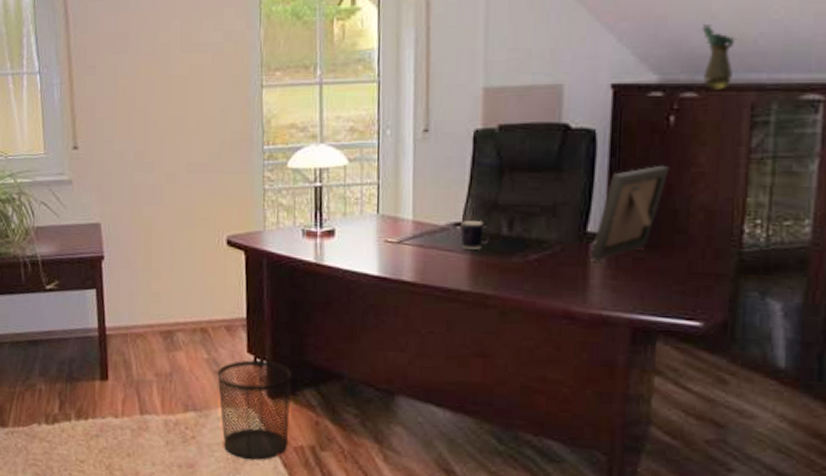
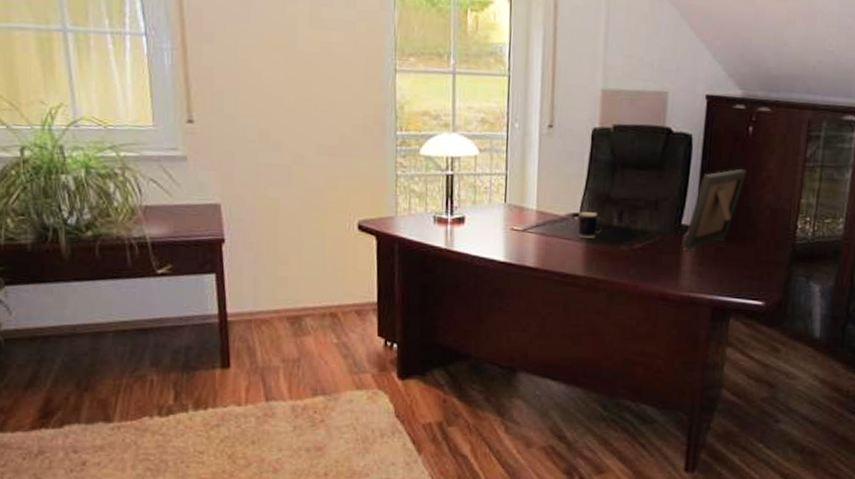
waste bin: present [217,360,293,461] -> none [347,343,422,440]
vase: present [702,23,737,90] -> none [775,48,801,107]

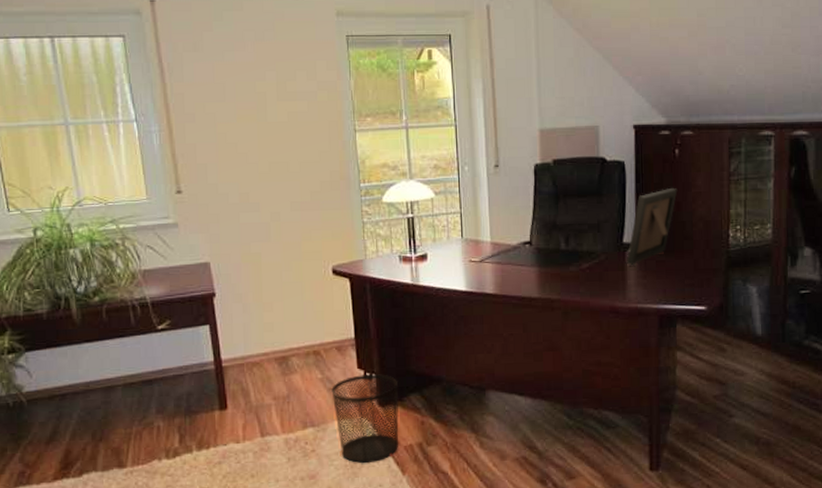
waste bin: none [347,343,422,440] -> present [331,374,399,464]
mug: present [578,212,603,239] -> none [529,239,552,264]

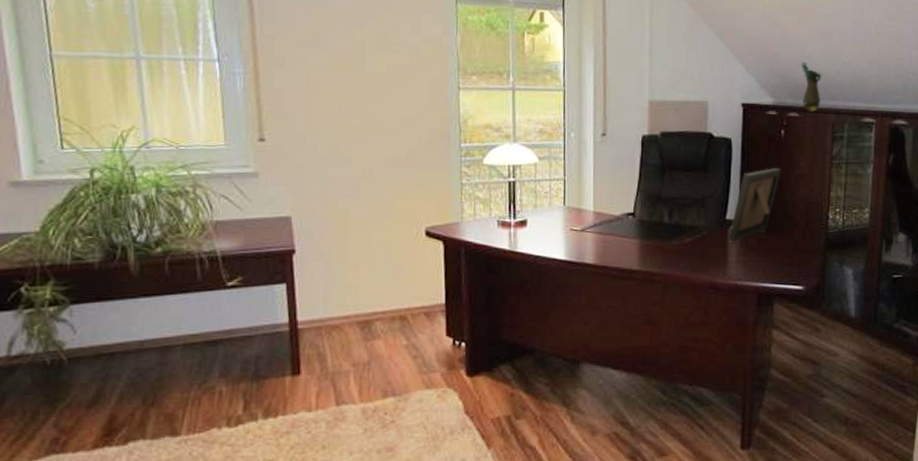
waste bin: present [331,374,399,464] -> none [416,343,489,436]
vase: none [693,78,716,129] -> present [801,61,823,112]

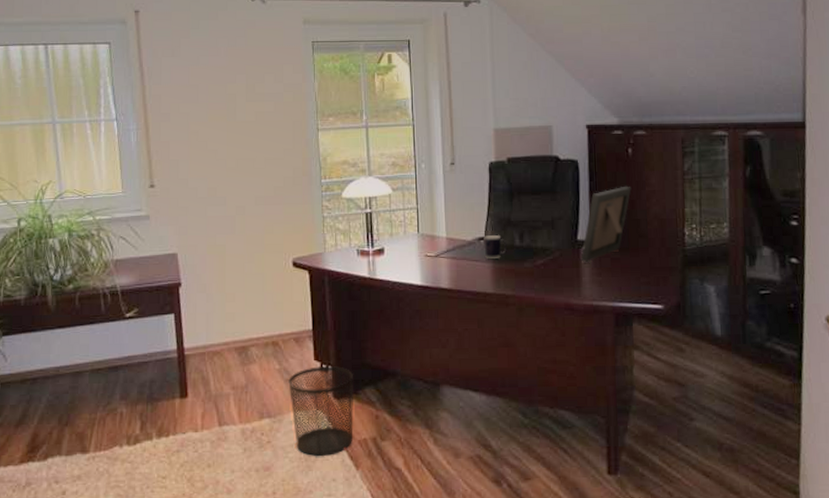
waste bin: none [416,343,489,436] -> present [288,366,354,457]
mug: none [632,211,655,236] -> present [484,235,507,260]
vase: present [801,61,823,112] -> none [644,80,668,129]

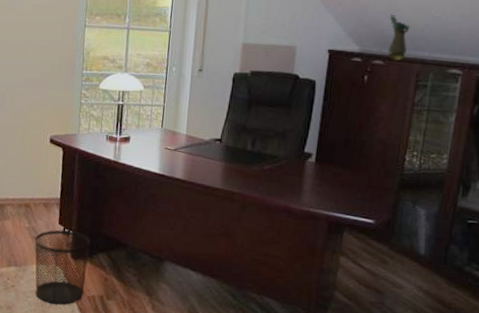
mug: present [484,235,507,260] -> none [218,138,240,160]
picture frame: present [580,186,632,263] -> none [304,109,362,174]
vase: none [644,80,668,129] -> present [388,14,411,61]

